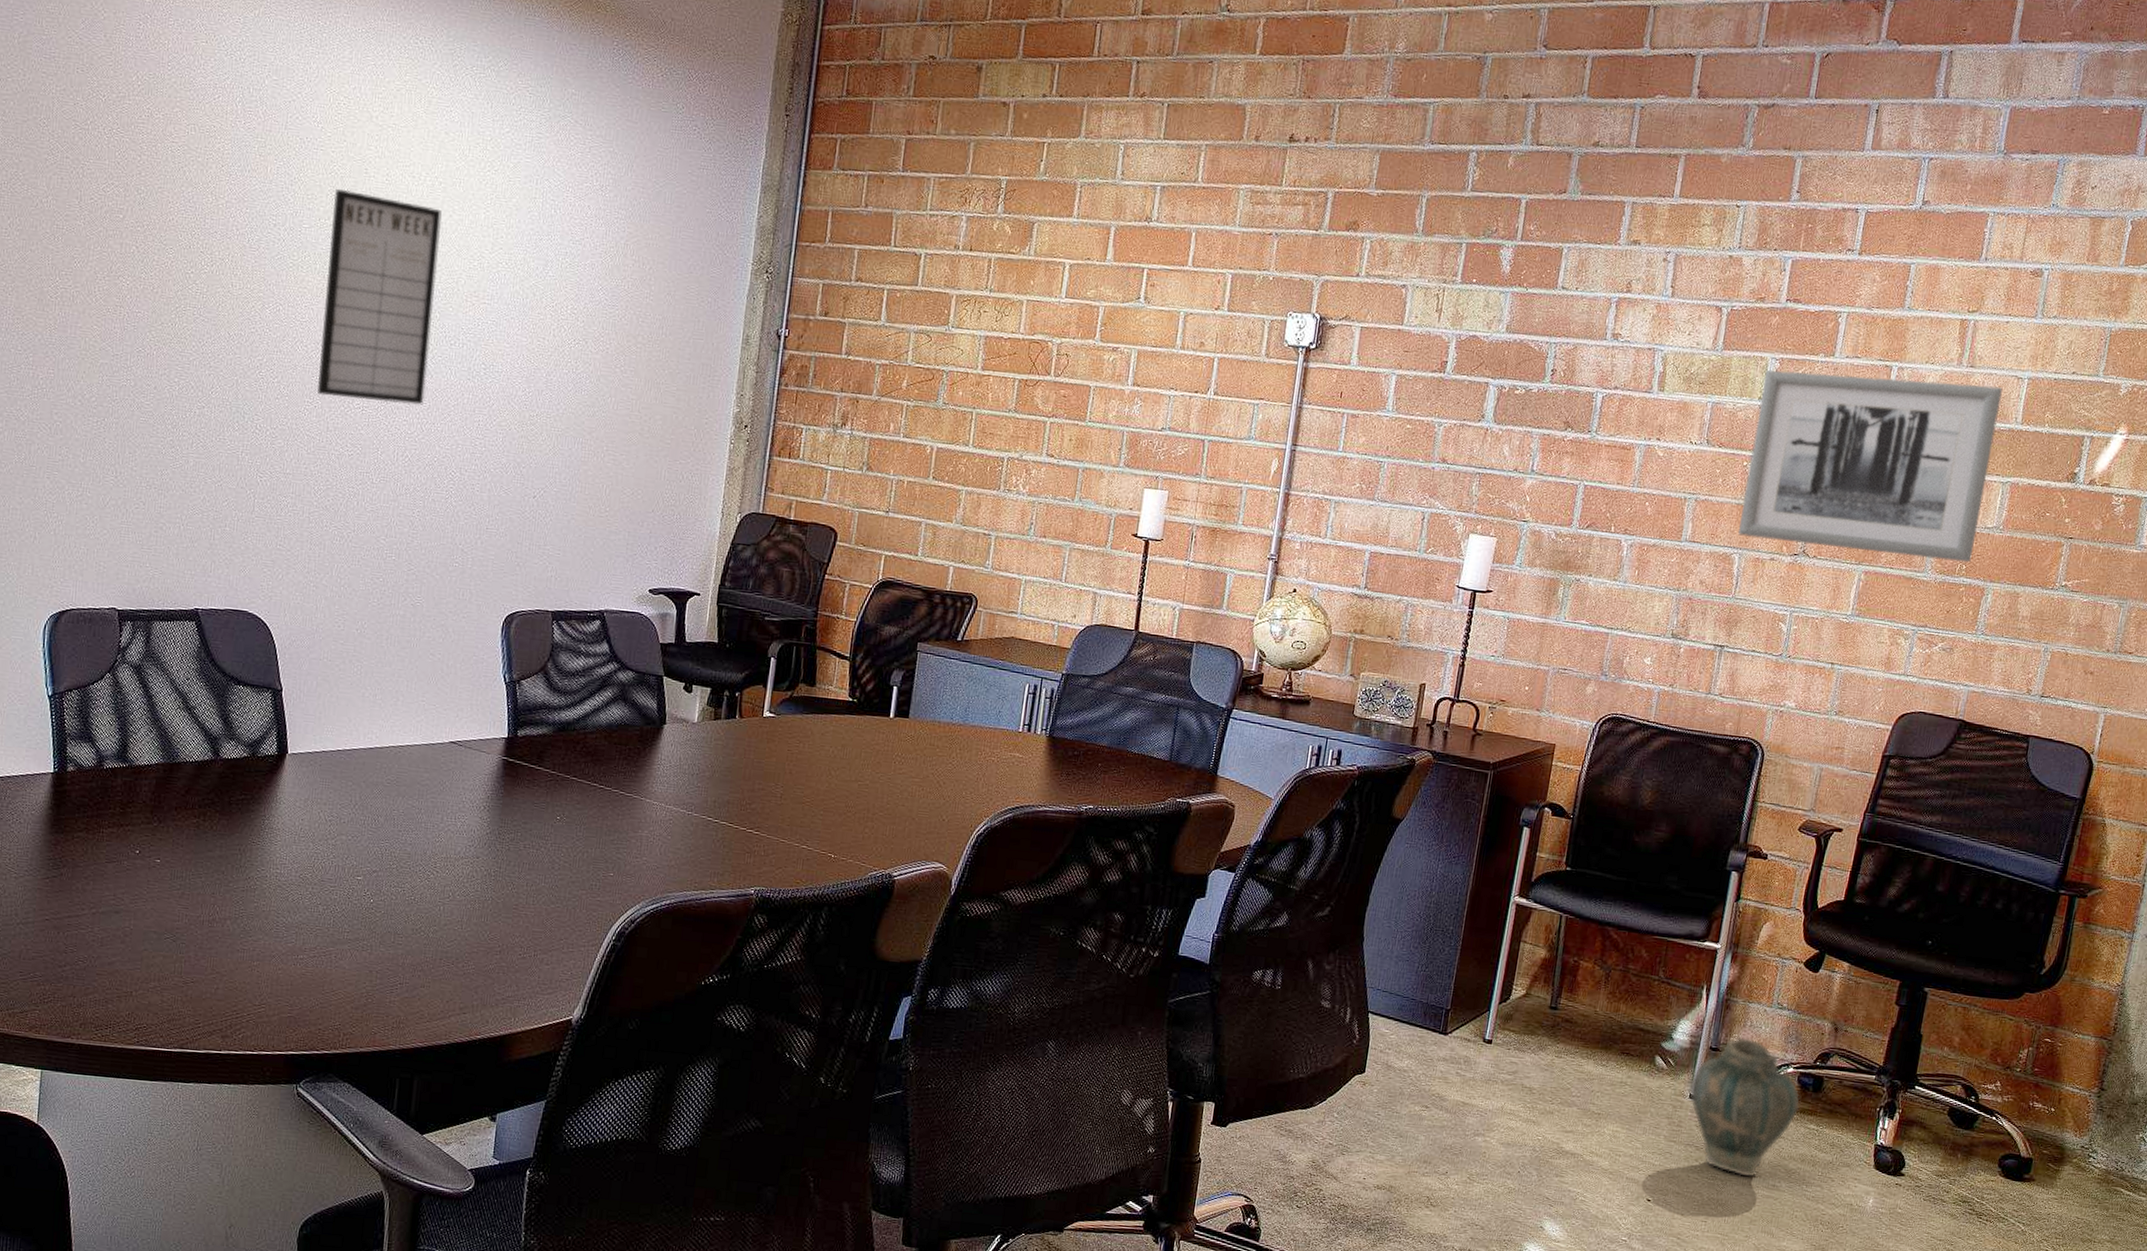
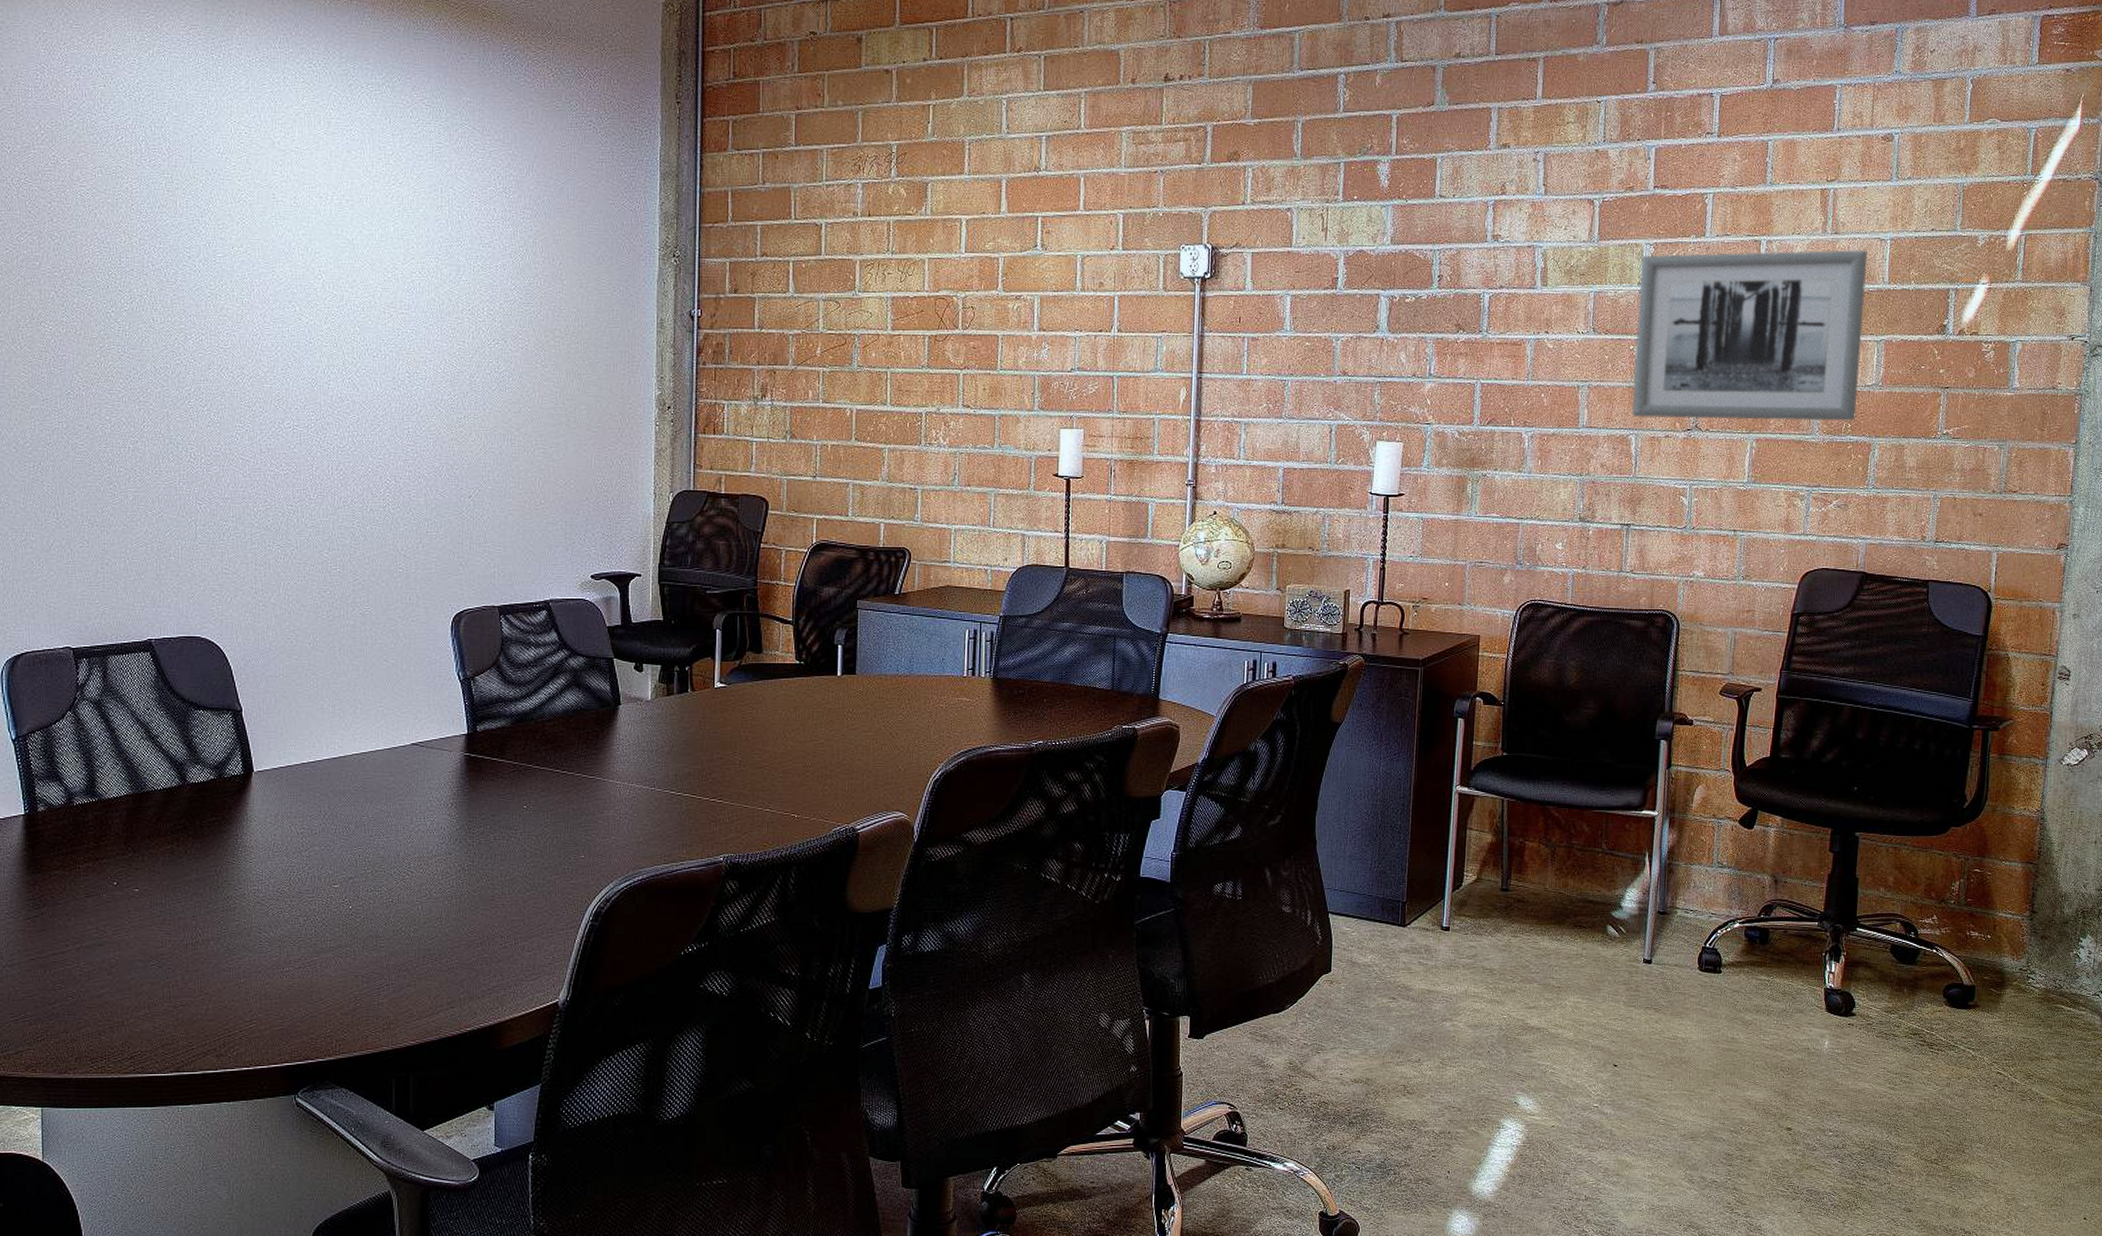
writing board: present [317,189,442,405] -> none [244,215,352,419]
vase: present [1689,1037,1801,1178] -> none [1642,899,1750,1034]

